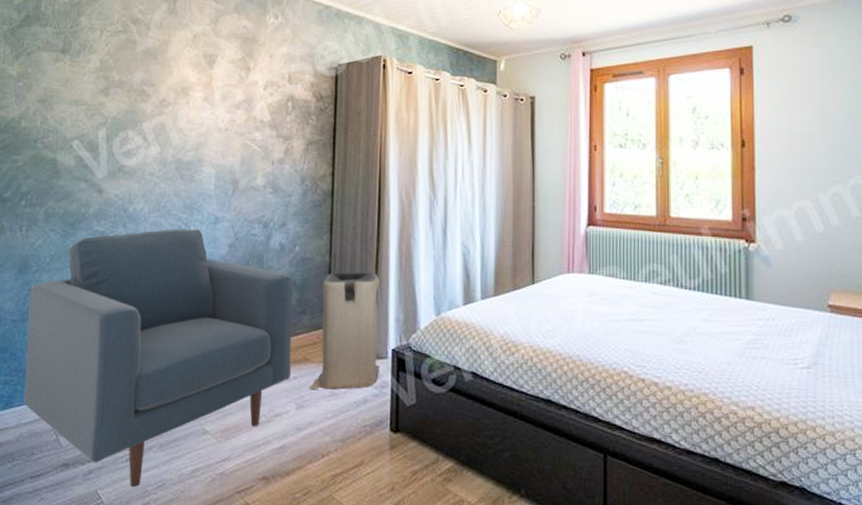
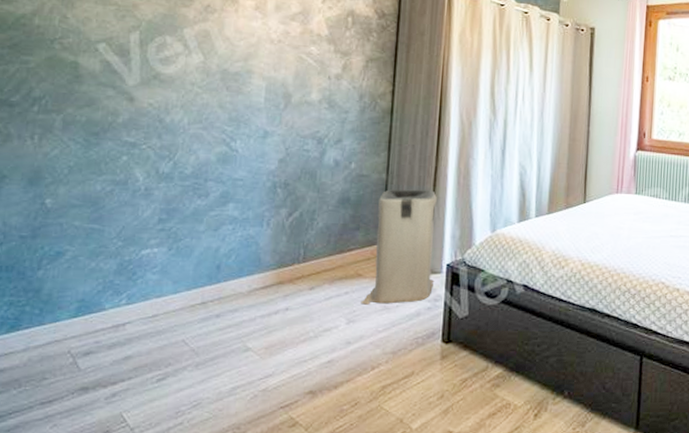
chair: present [24,229,293,487] -> none [33,142,347,407]

